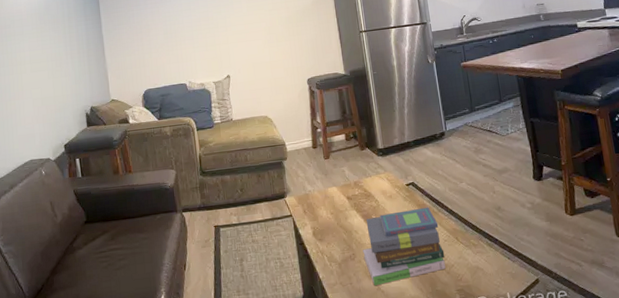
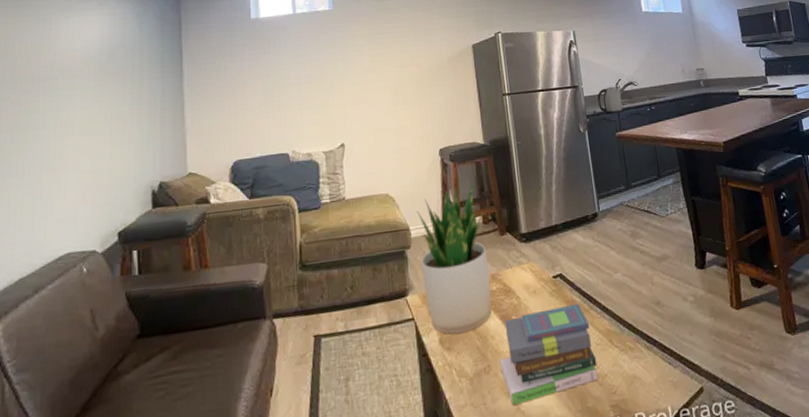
planter: none [291,105,356,229] -> present [417,181,492,335]
kettle: none [444,22,468,47] -> present [597,86,623,115]

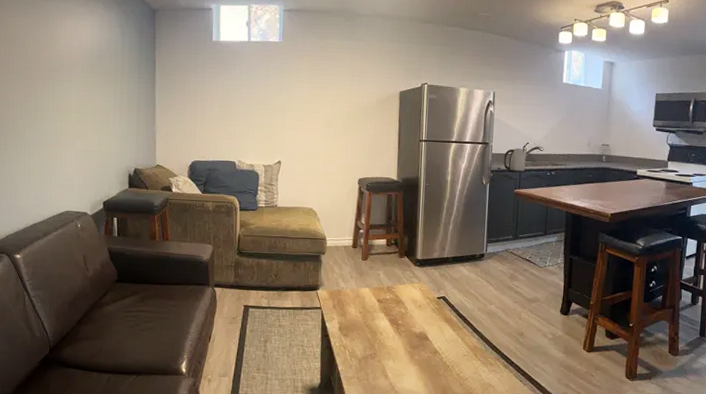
planter: present [417,181,492,335] -> none [331,210,388,326]
books: present [500,303,598,406] -> none [384,321,461,386]

